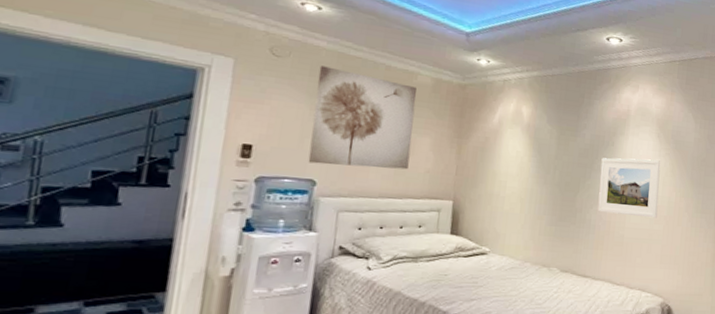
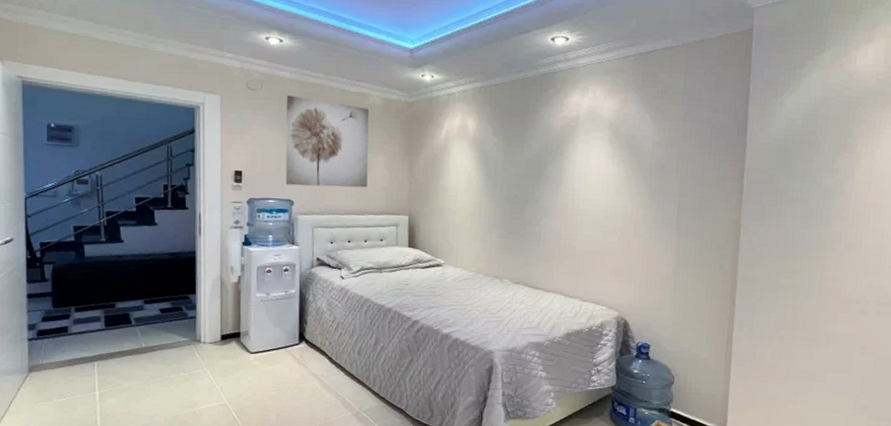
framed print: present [597,158,661,218] -> none [547,167,615,230]

